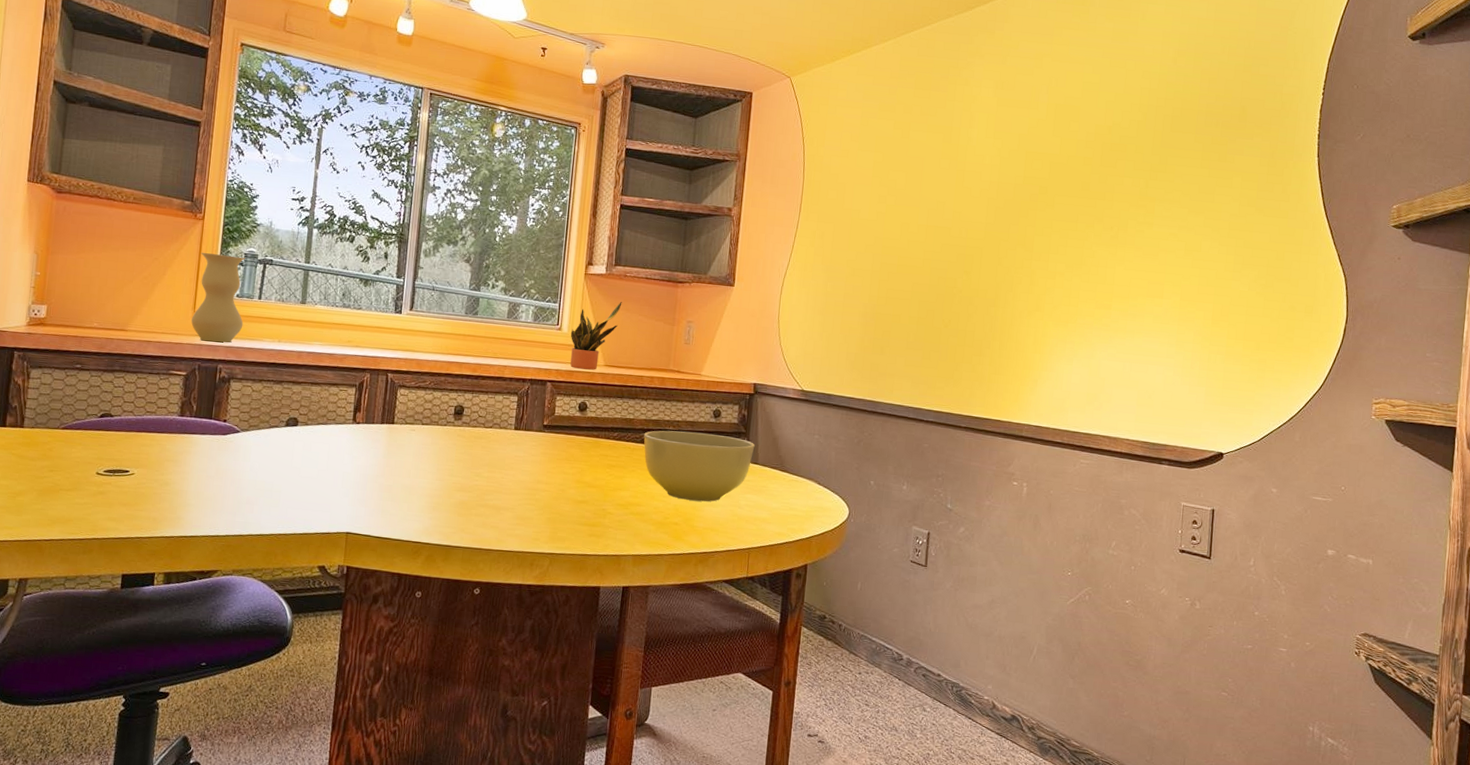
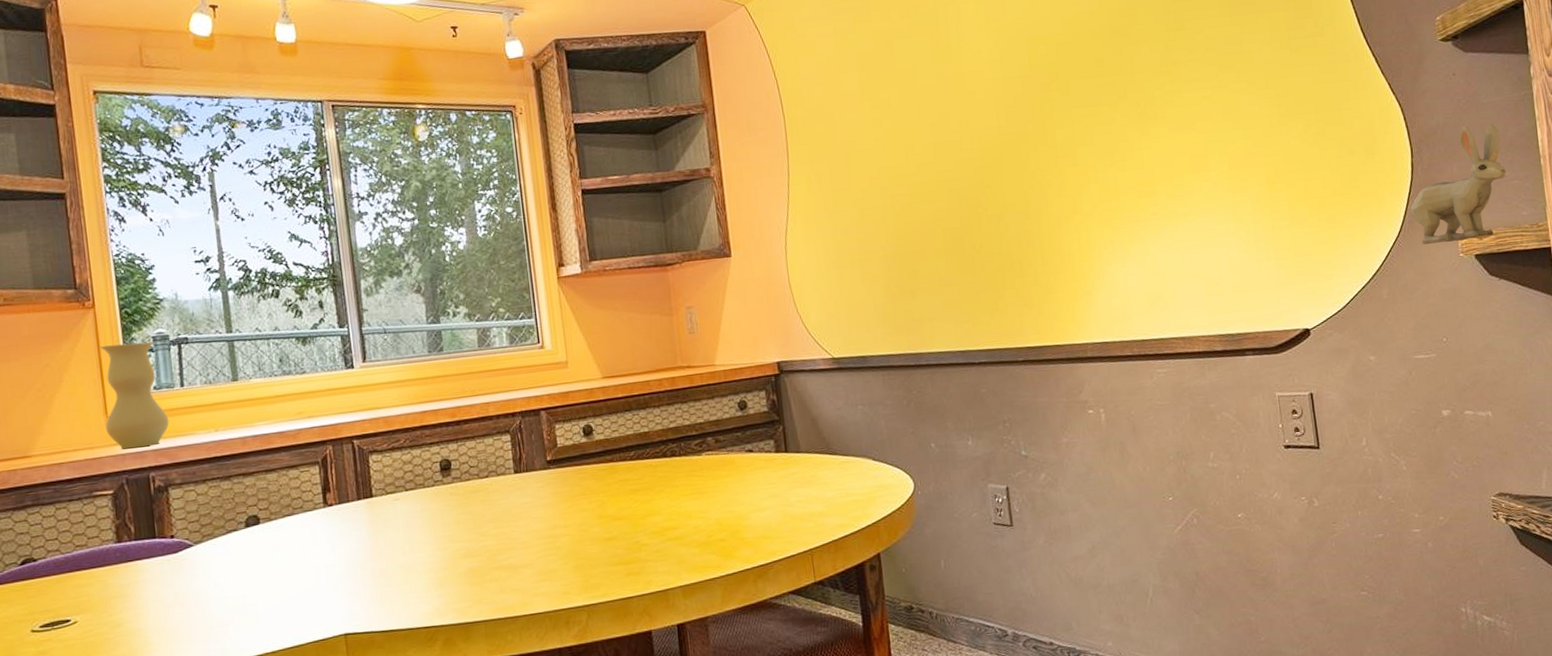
potted plant: present [570,301,622,371] -> none [555,300,608,389]
bowl: present [643,430,755,502] -> none [664,428,793,511]
decorative figurine: none [1335,305,1430,406] -> present [1410,124,1507,244]

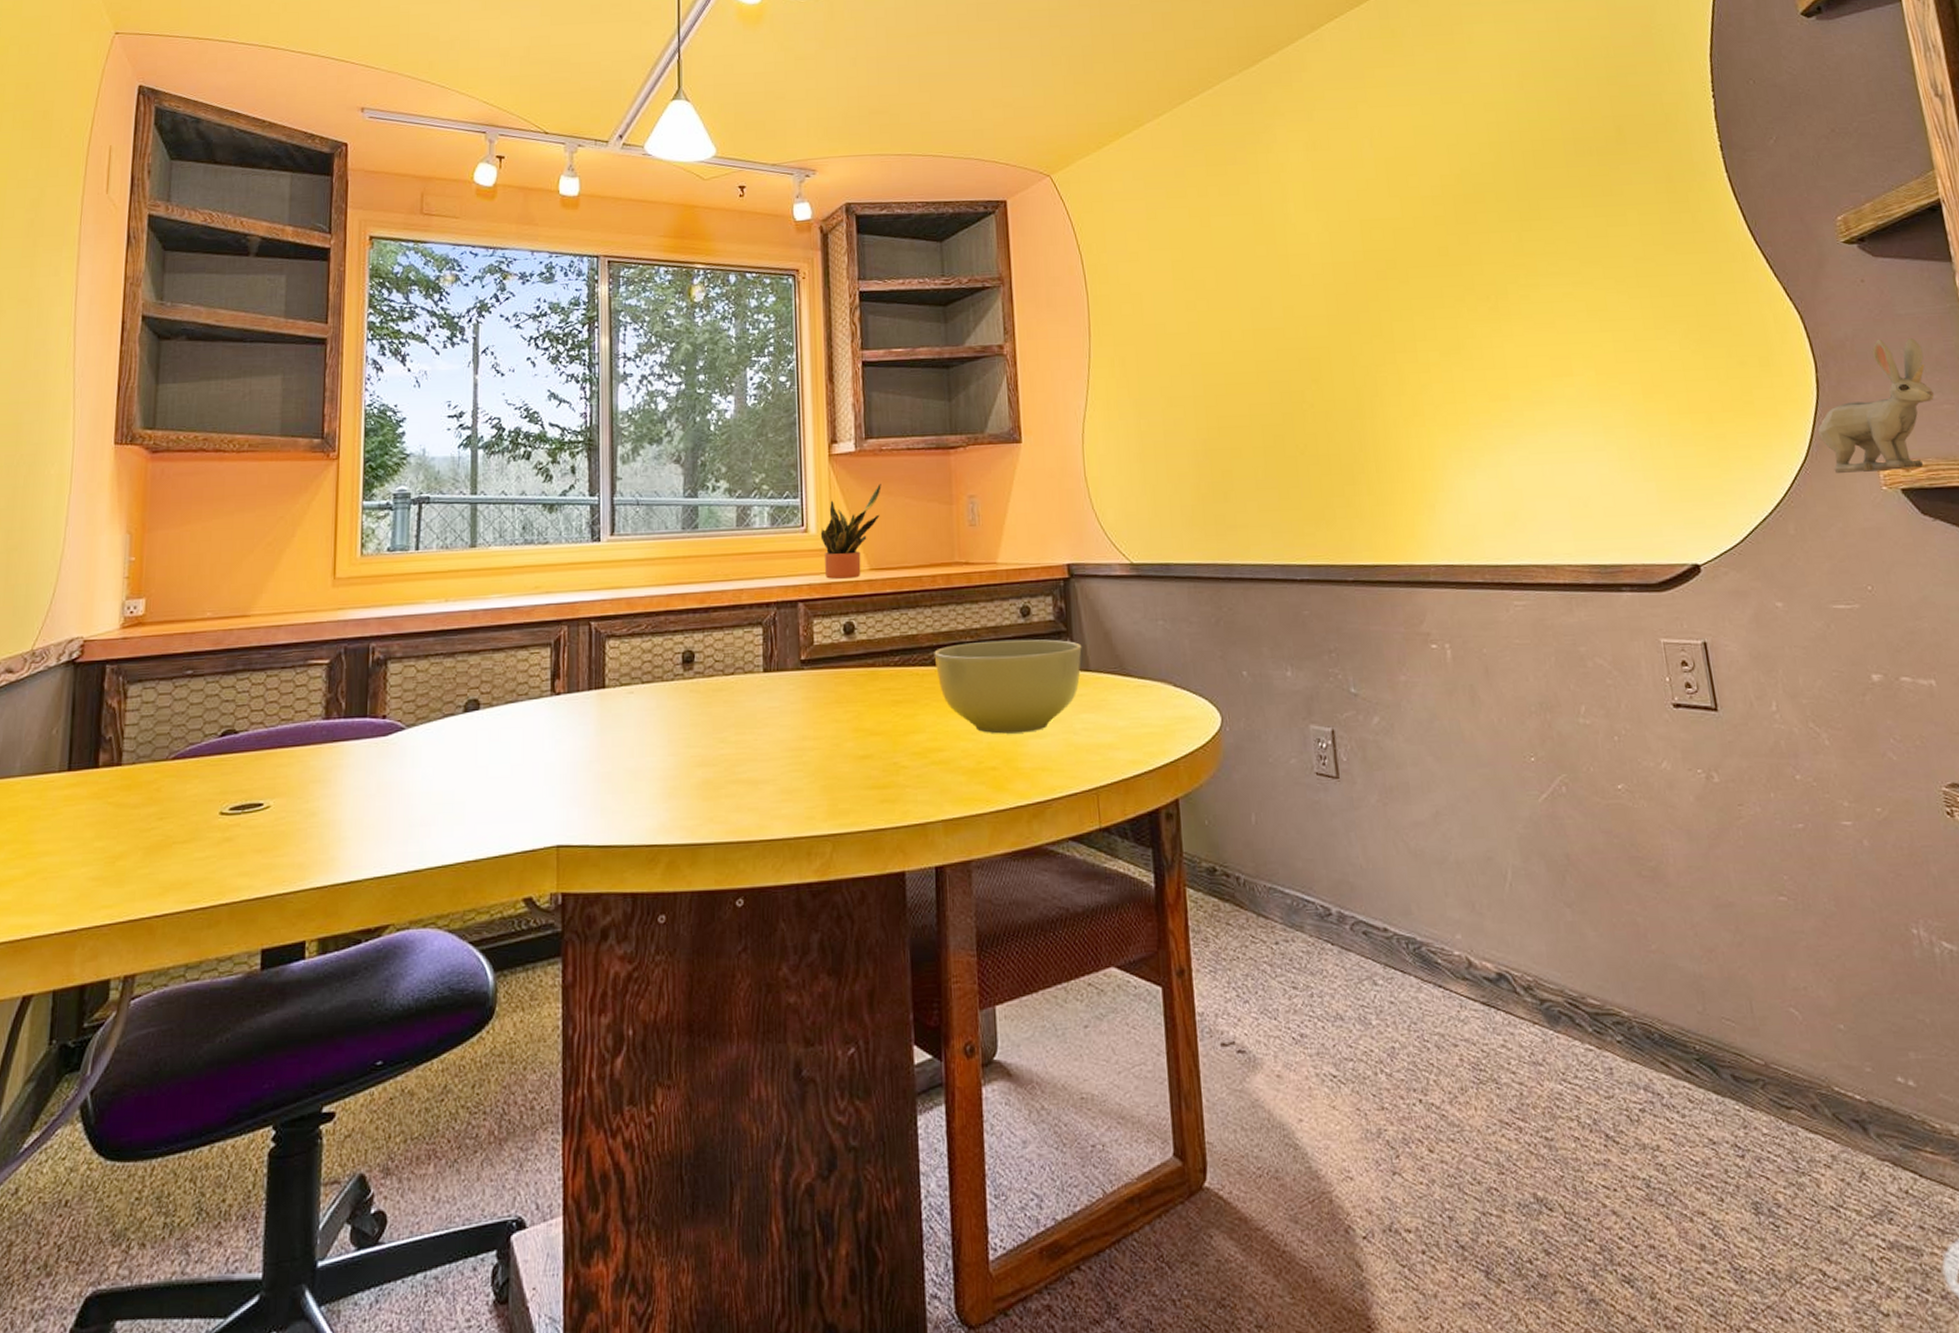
vase: present [100,341,169,450] -> none [332,499,399,616]
potted plant: none [555,300,608,389] -> present [820,483,881,580]
bowl: none [664,428,793,511] -> present [934,639,1082,734]

